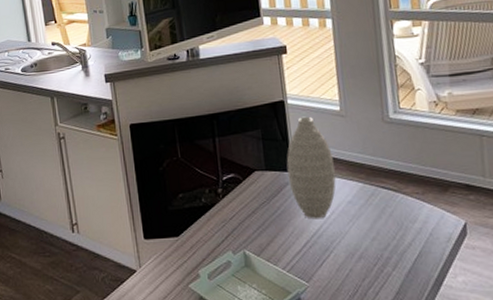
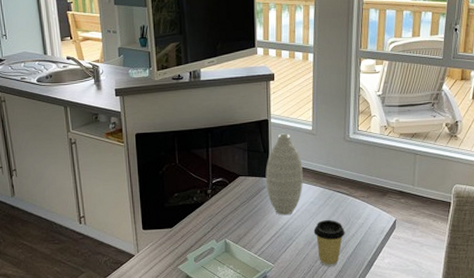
coffee cup: none [355,223,399,286] -> present [313,219,345,266]

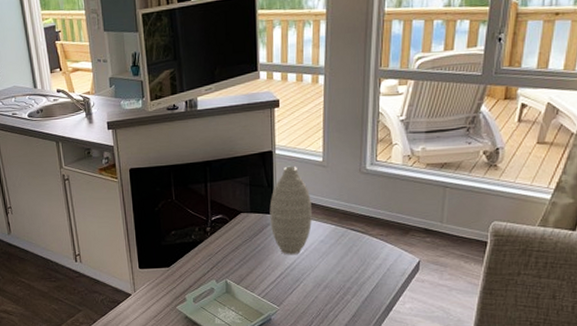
coffee cup: present [313,219,345,266] -> none [323,259,360,310]

